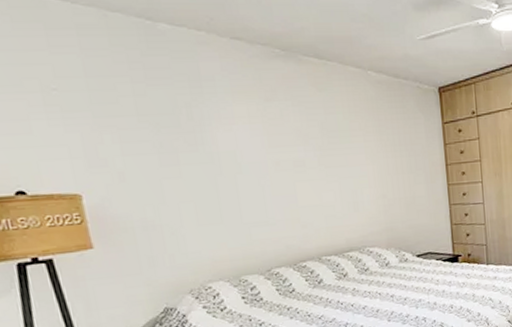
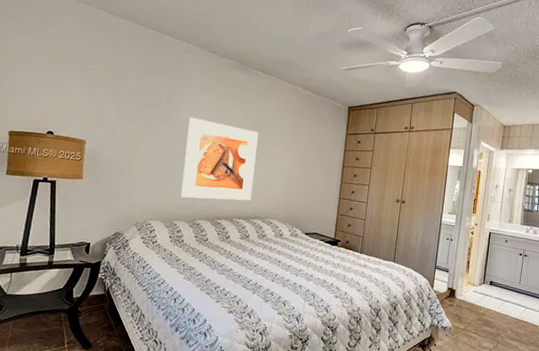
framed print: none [227,135,340,245] -> present [181,117,259,201]

